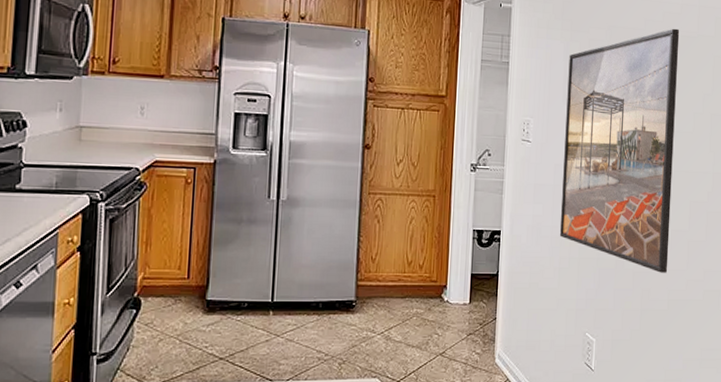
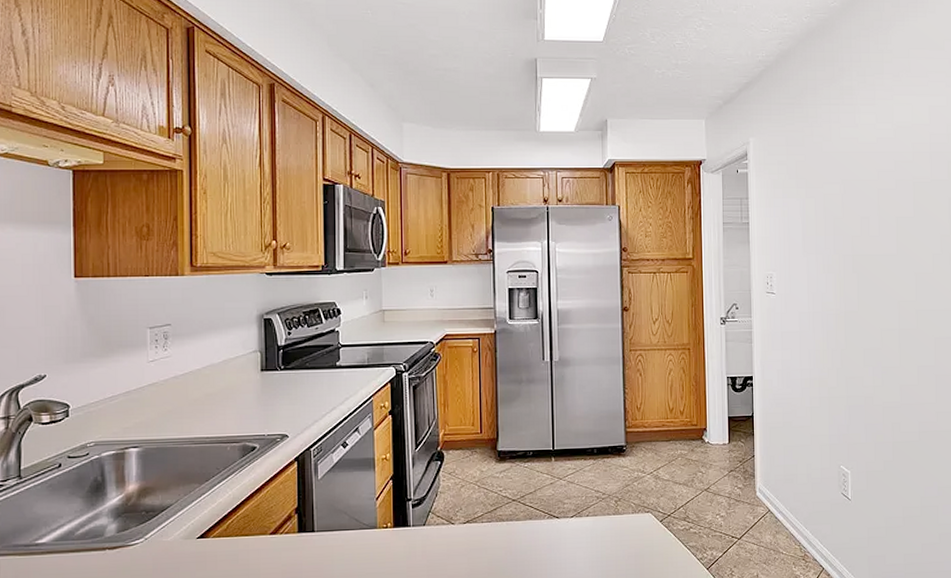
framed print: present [559,28,680,273] -> none [806,176,917,407]

